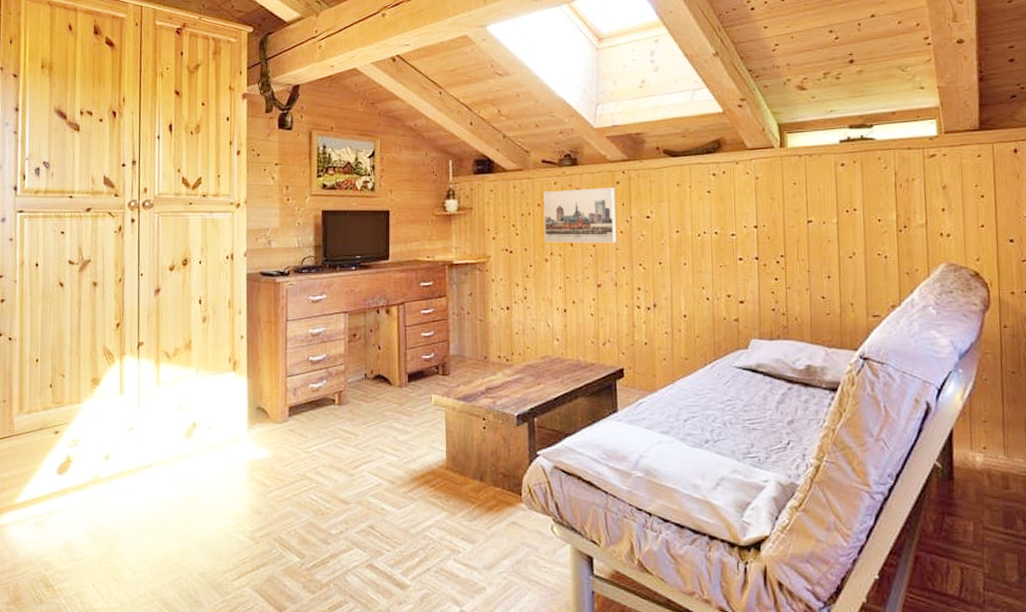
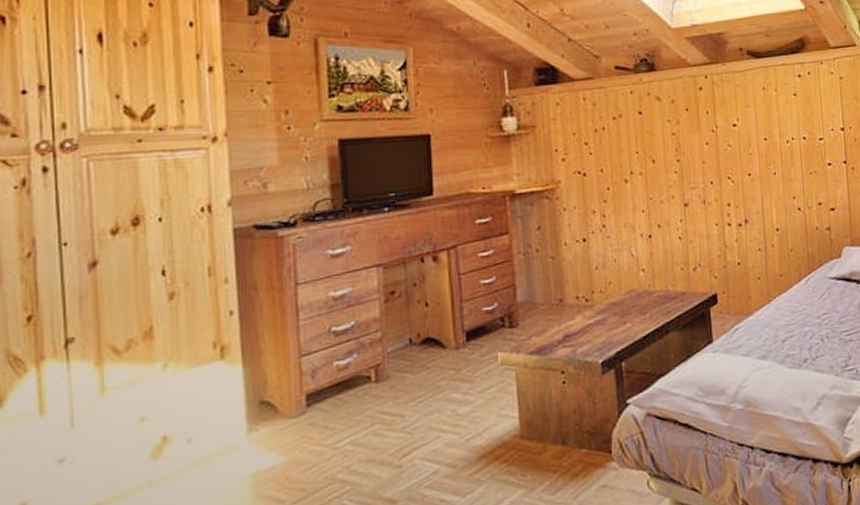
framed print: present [543,187,616,243] -> none [618,94,702,161]

